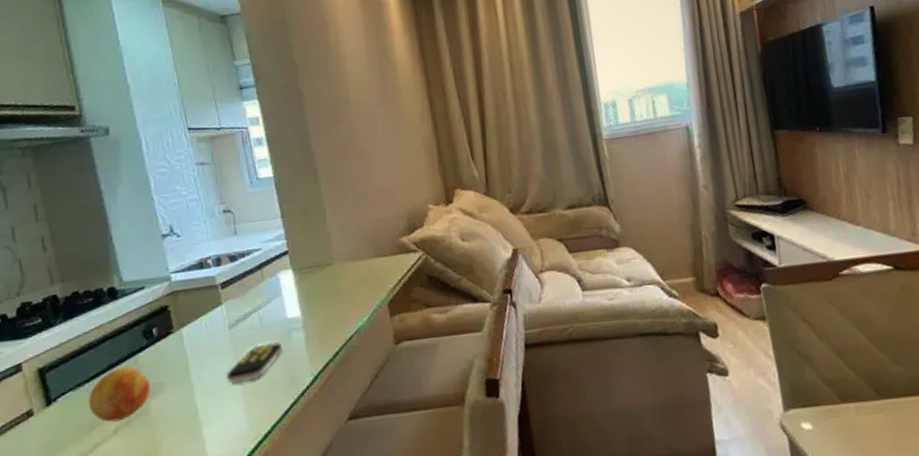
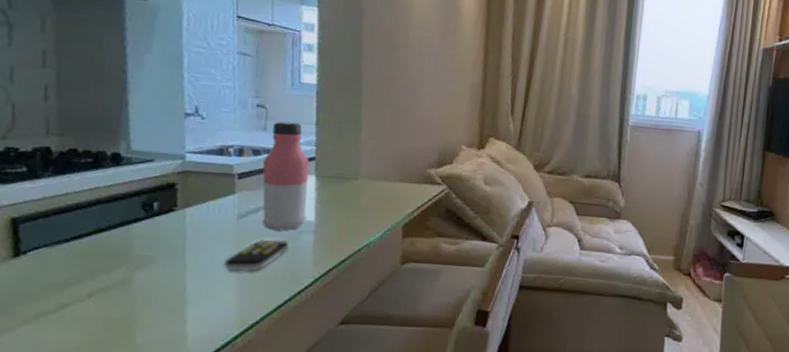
fruit: present [89,366,151,422] -> none [64,233,139,286]
water bottle: none [240,219,294,335] -> present [262,121,310,231]

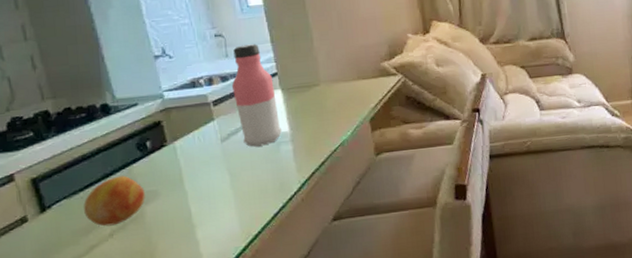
fruit: none [64,233,139,286] -> present [84,175,145,227]
remote control: present [223,239,290,271] -> none [218,154,273,191]

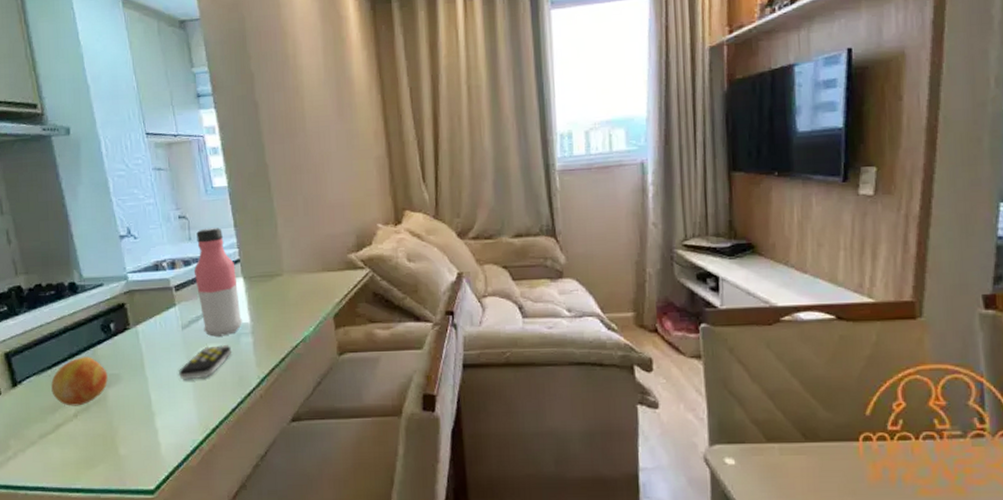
remote control: none [218,154,273,191] -> present [178,345,232,380]

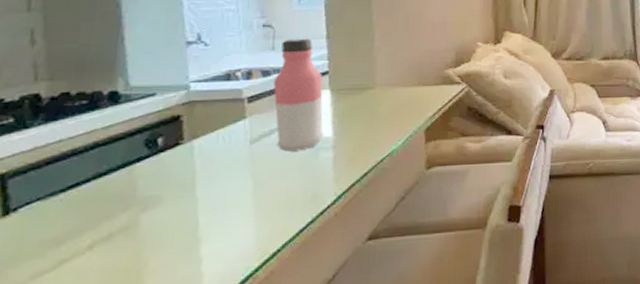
fruit: present [51,356,108,406] -> none [60,176,145,237]
remote control: present [178,345,232,380] -> none [237,160,308,200]

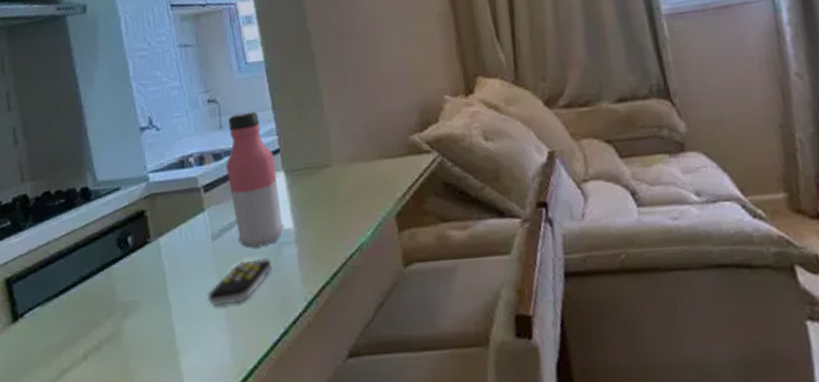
remote control: none [237,160,308,200] -> present [207,258,273,306]

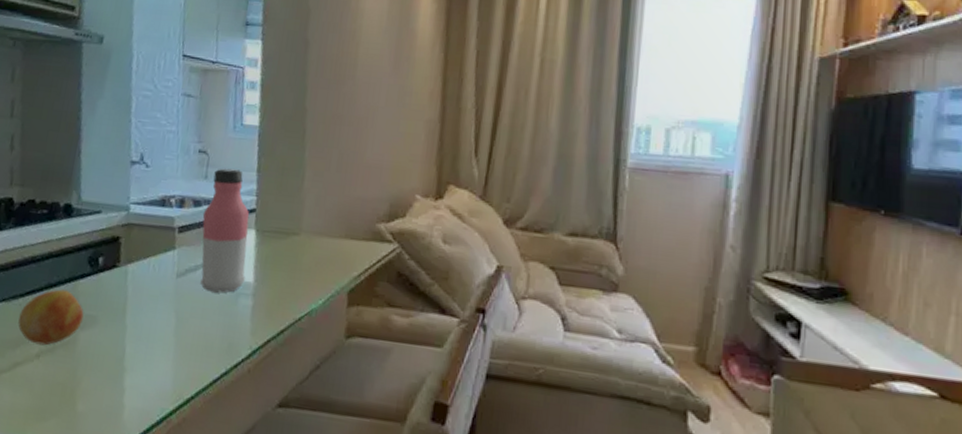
fruit: none [57,279,124,345] -> present [18,289,84,346]
remote control: present [207,258,273,306] -> none [161,302,227,338]

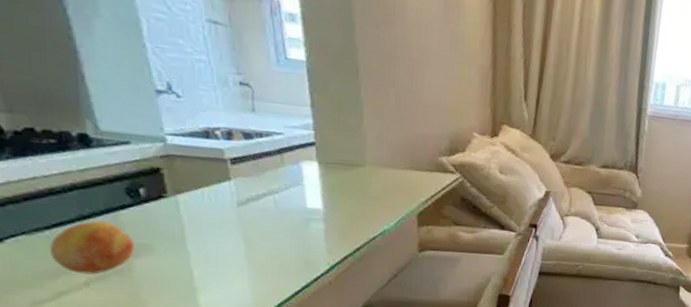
water bottle: present [200,168,250,293] -> none [256,101,315,219]

